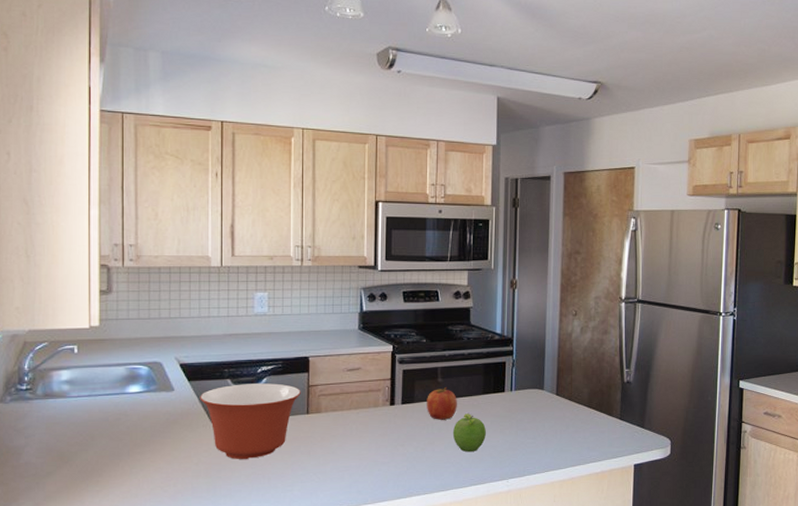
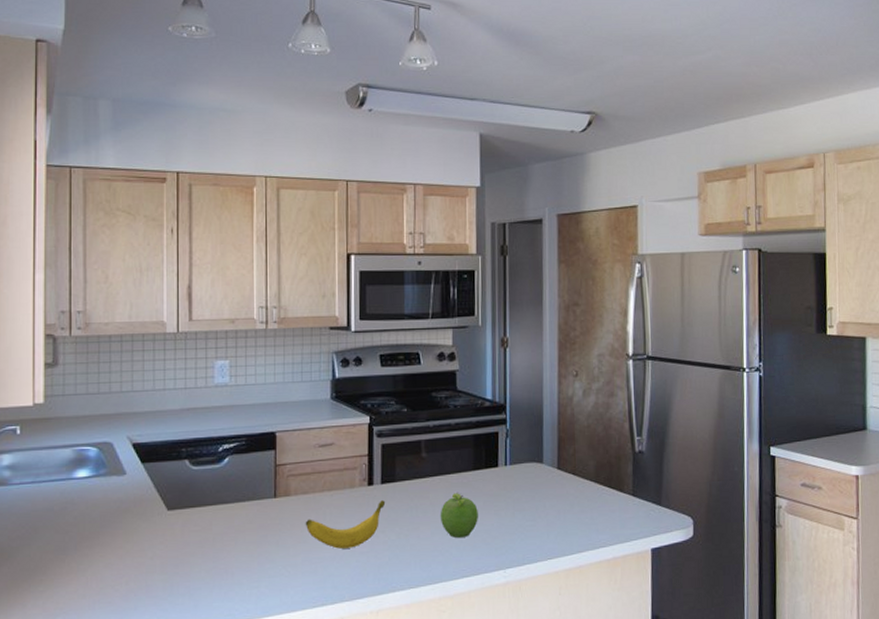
mixing bowl: present [200,383,301,460] -> none [155,463,267,553]
banana: none [334,418,405,459] -> present [305,500,386,549]
fruit: present [427,387,457,420] -> none [409,463,444,501]

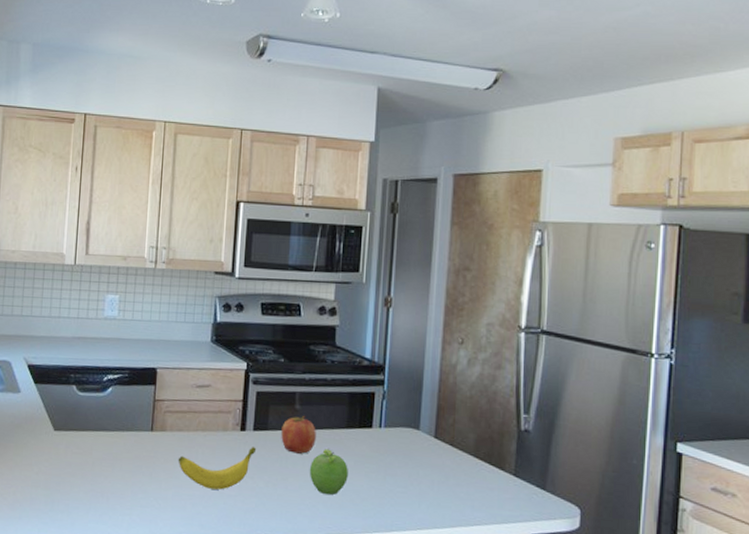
fruit: none [409,463,444,501] -> present [281,416,316,454]

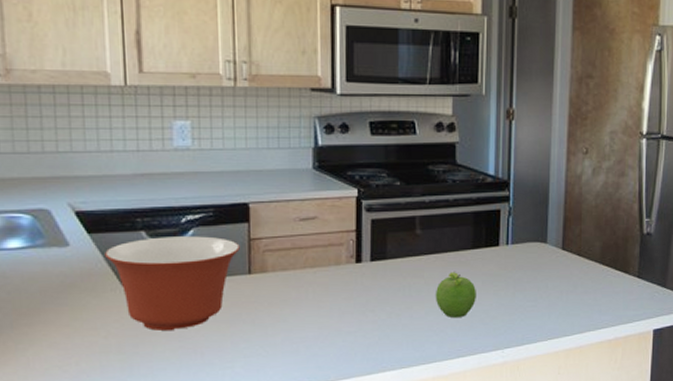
mixing bowl: none [45,391,146,475] -> present [105,236,240,332]
banana: present [178,447,257,490] -> none [284,279,376,328]
fruit: present [281,416,316,454] -> none [402,241,440,280]

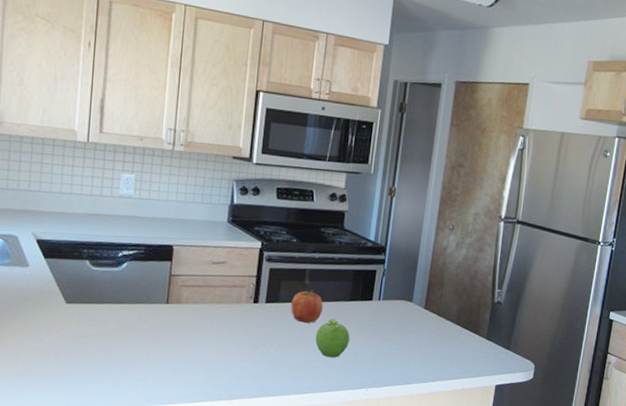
mixing bowl: present [105,236,240,332] -> none [56,266,162,344]
fruit: none [402,241,440,280] -> present [291,290,323,323]

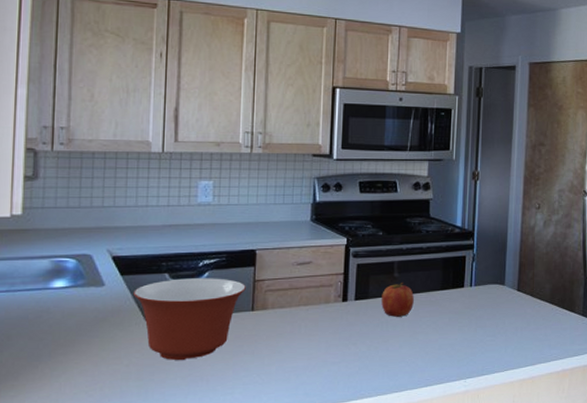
mixing bowl: none [56,266,162,344] -> present [133,278,246,361]
fruit: present [315,319,350,358] -> none [408,310,444,351]

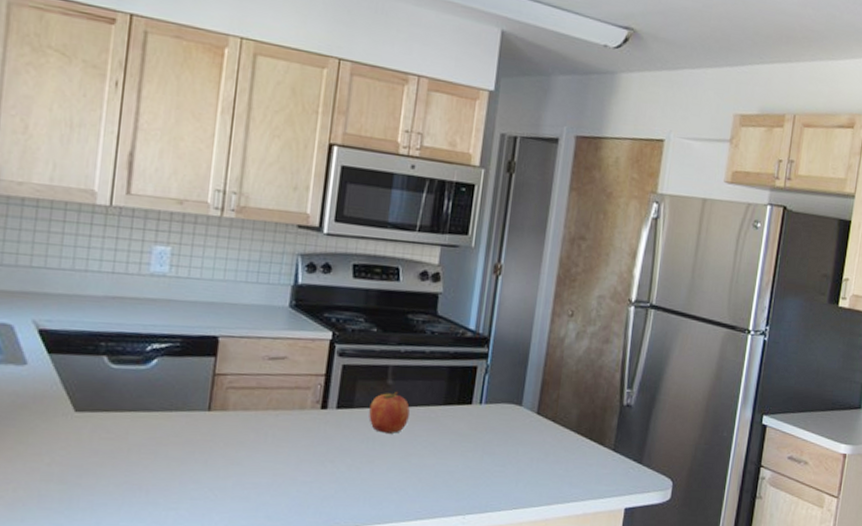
mixing bowl: present [133,278,246,361] -> none [62,363,203,464]

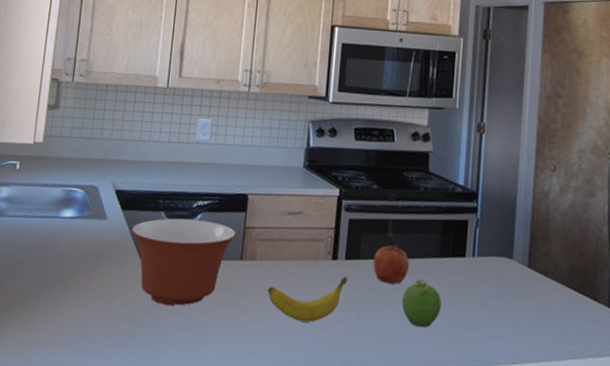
mixing bowl: none [62,363,203,464] -> present [131,218,236,307]
banana: none [241,427,339,476] -> present [267,277,348,322]
fruit: none [399,428,443,478] -> present [401,279,441,328]

